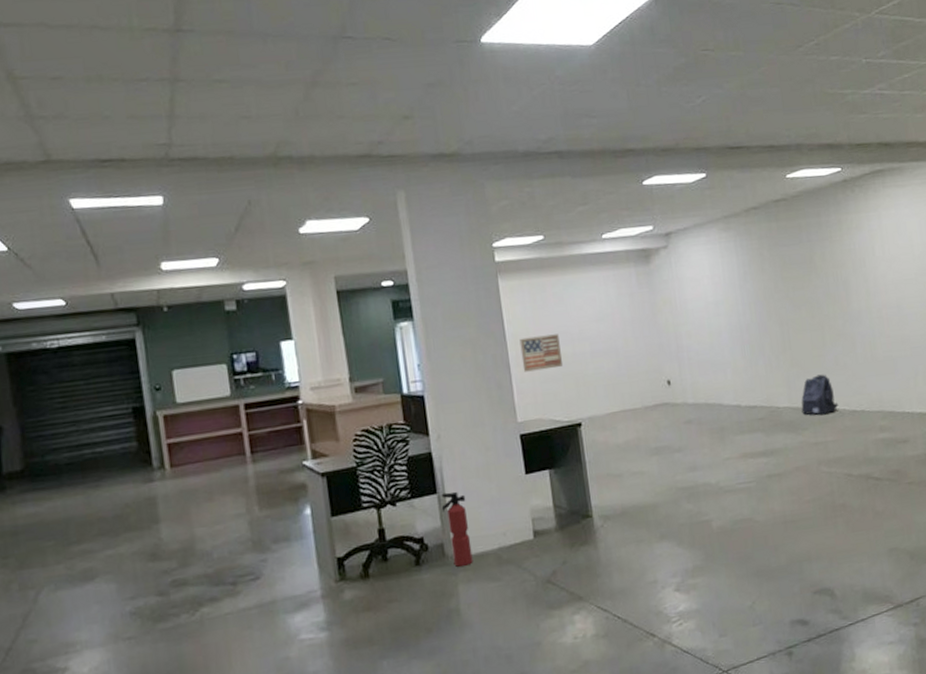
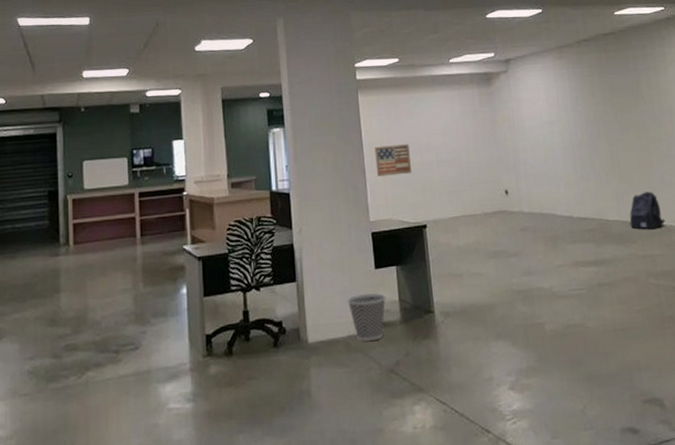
fire extinguisher: present [441,491,473,567] -> none [299,280,325,352]
wastebasket: none [495,500,539,553] -> present [347,293,386,341]

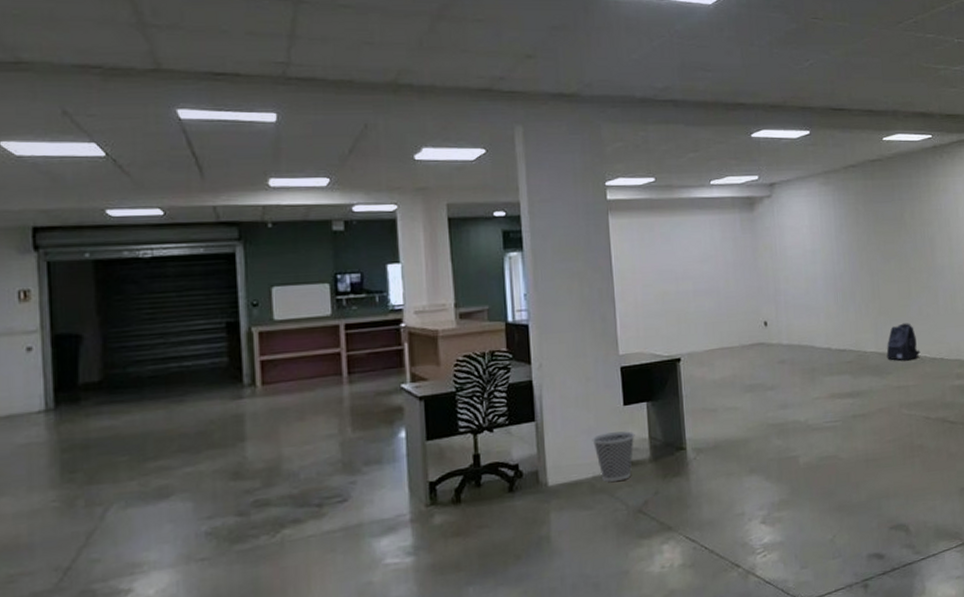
wall art: present [374,144,412,177] -> none [625,272,667,307]

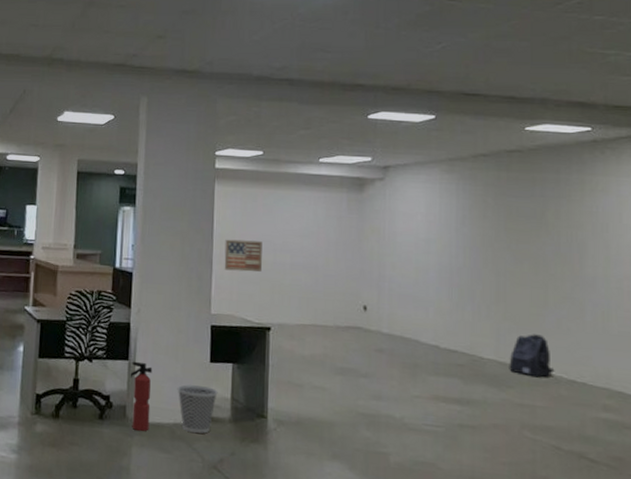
fire extinguisher: none [538,419,567,495] -> present [130,361,153,432]
wall art: none [625,272,667,307] -> present [224,239,263,272]

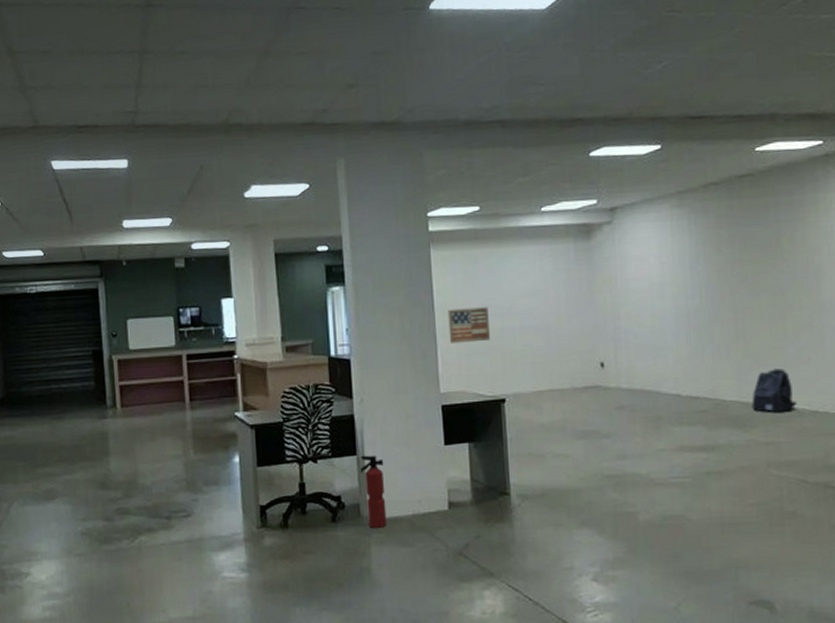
wastebasket: present [177,384,218,434] -> none [412,471,456,521]

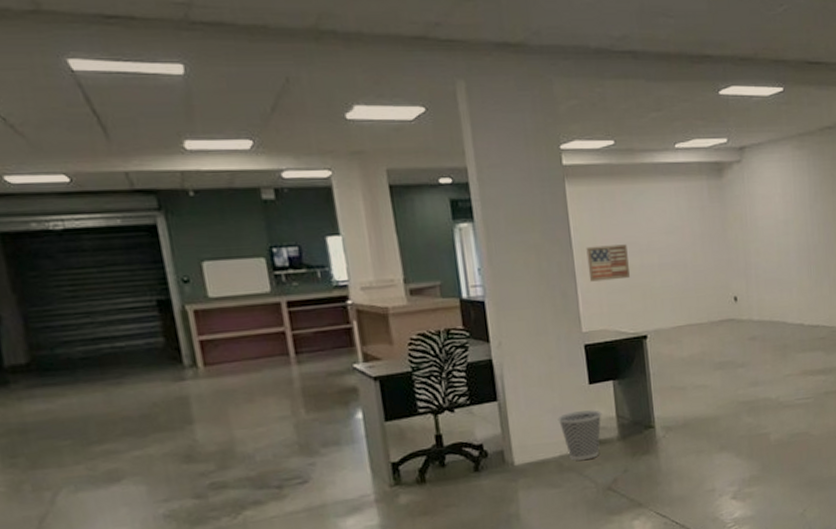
fire extinguisher: present [360,455,387,529] -> none [502,399,534,474]
wastebasket: none [412,471,456,521] -> present [557,410,602,461]

